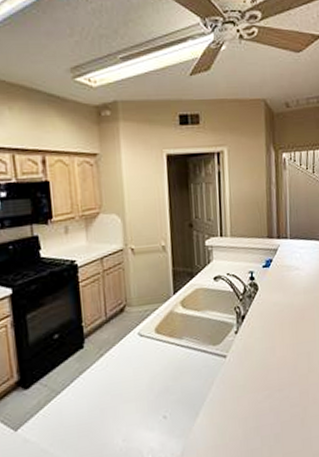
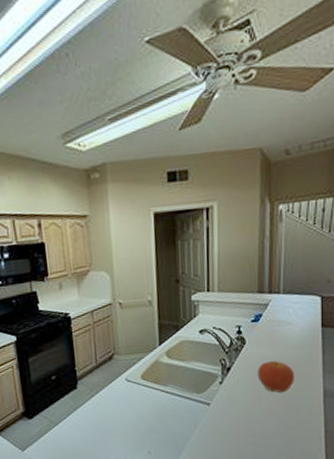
fruit: none [270,306,305,340] -> present [257,361,295,393]

